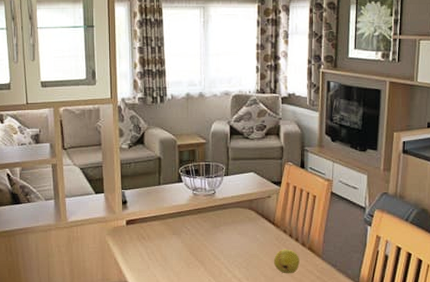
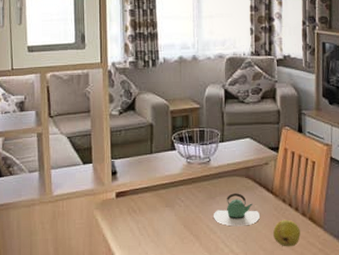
teapot: none [218,223,262,254] -> present [214,193,261,227]

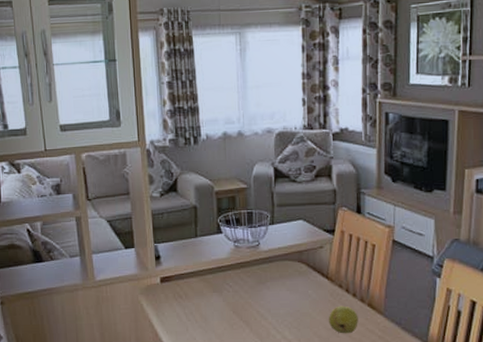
teapot: present [214,193,261,227] -> none [264,278,315,313]

